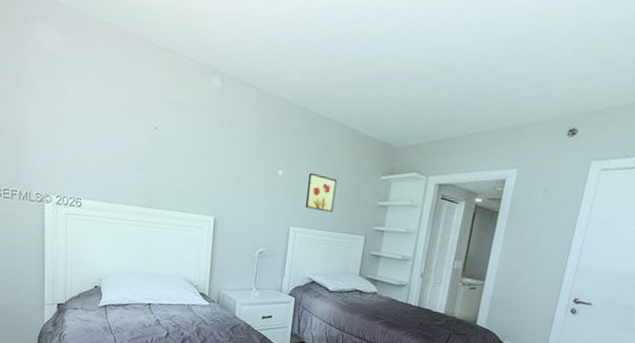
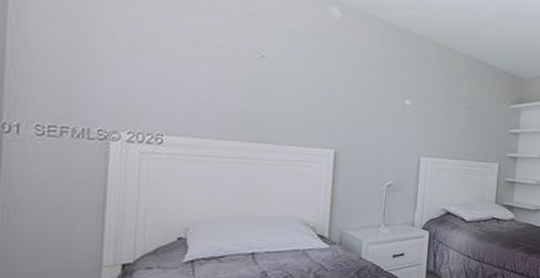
wall art: present [305,172,337,213] -> none [435,102,468,141]

